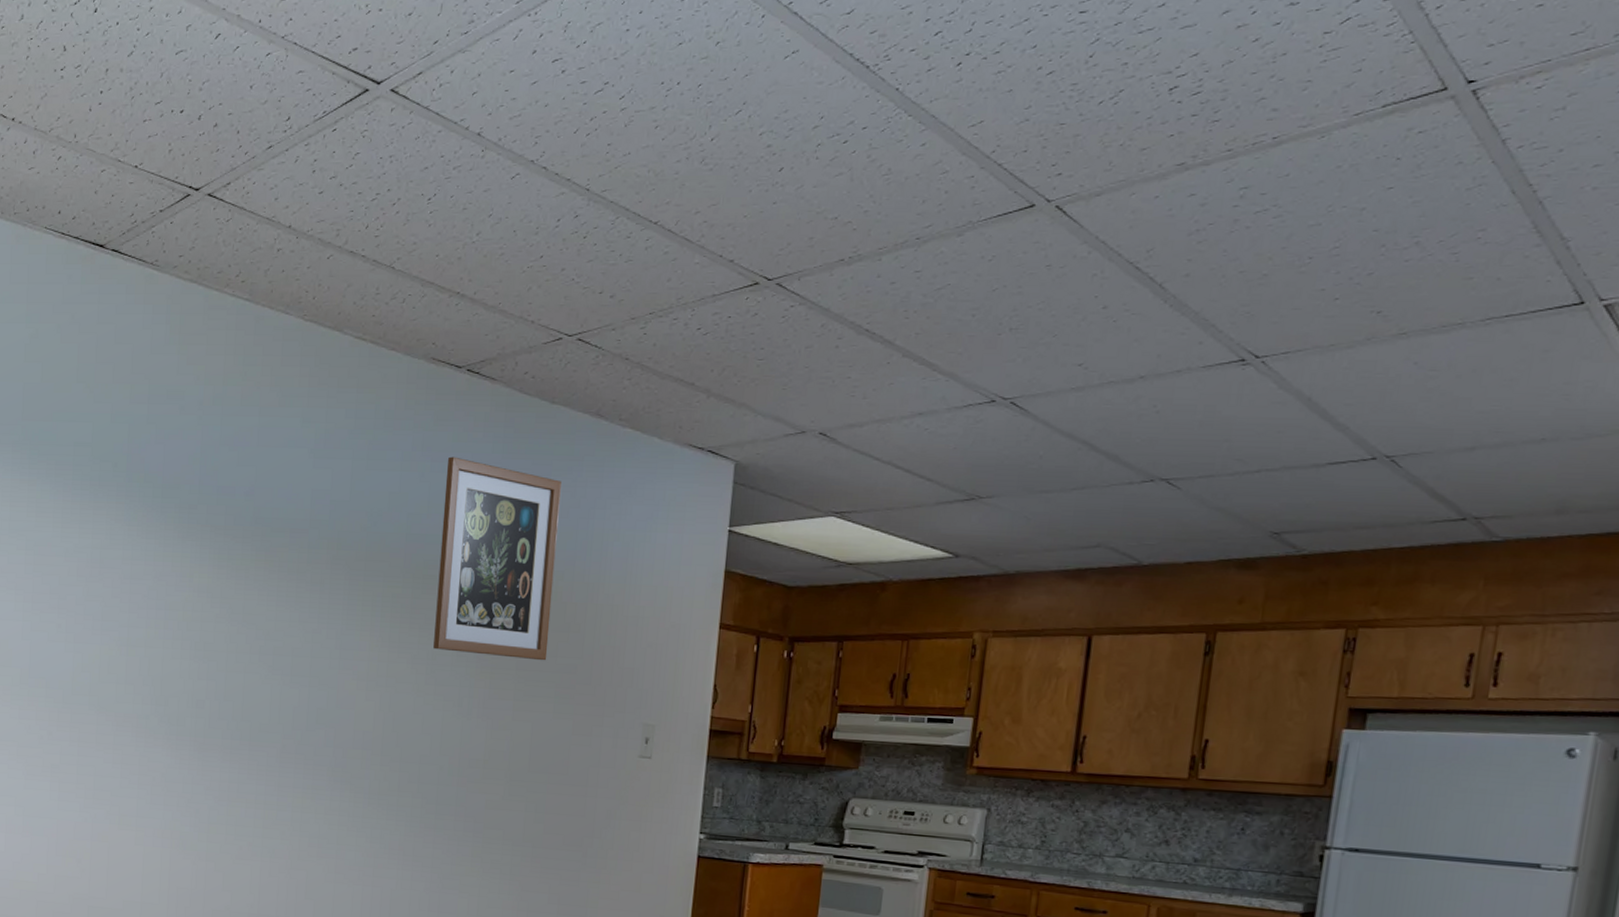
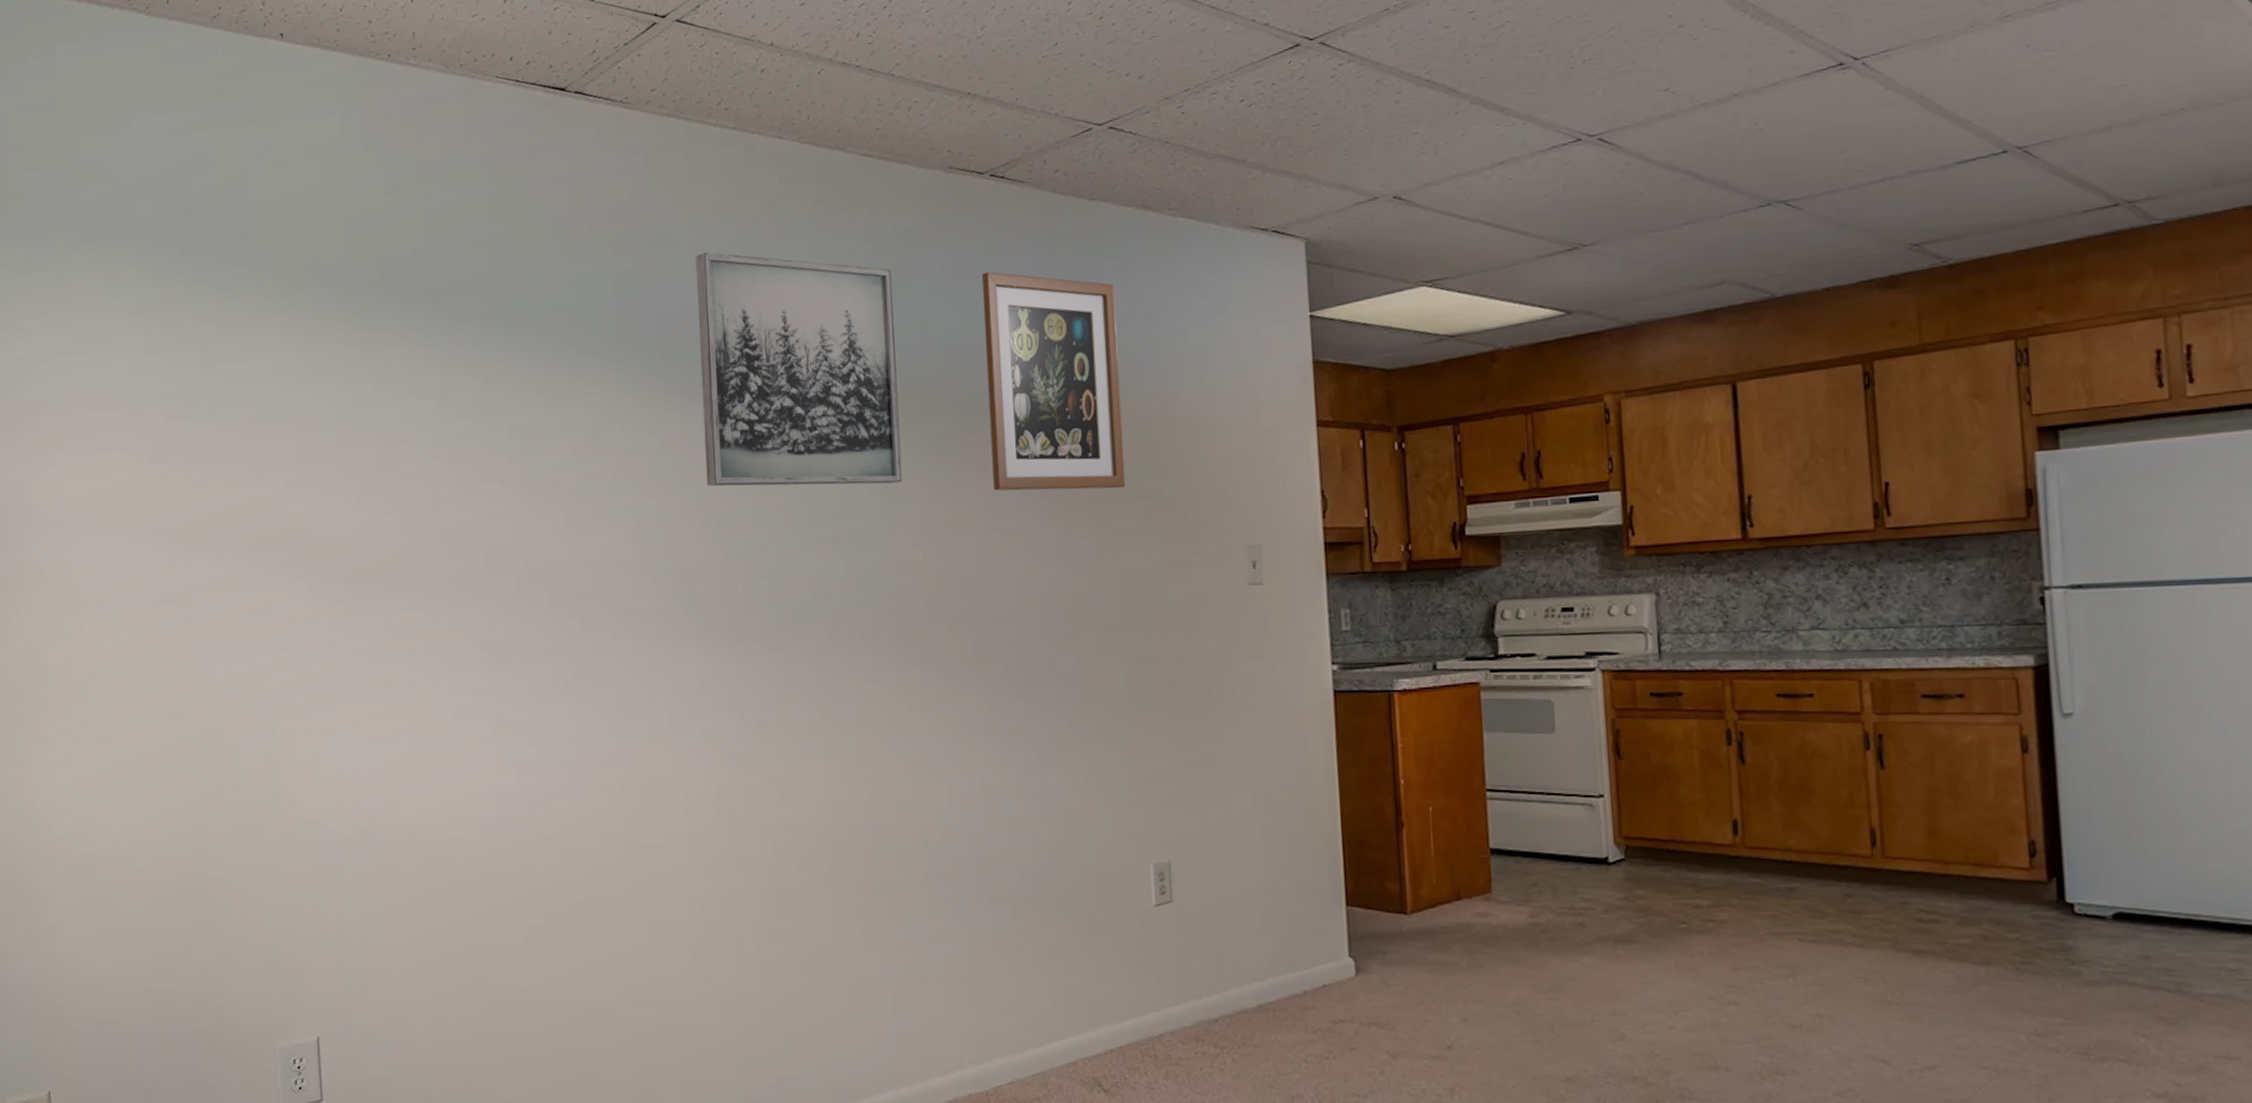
wall art: none [189,408,370,632] -> present [695,252,903,487]

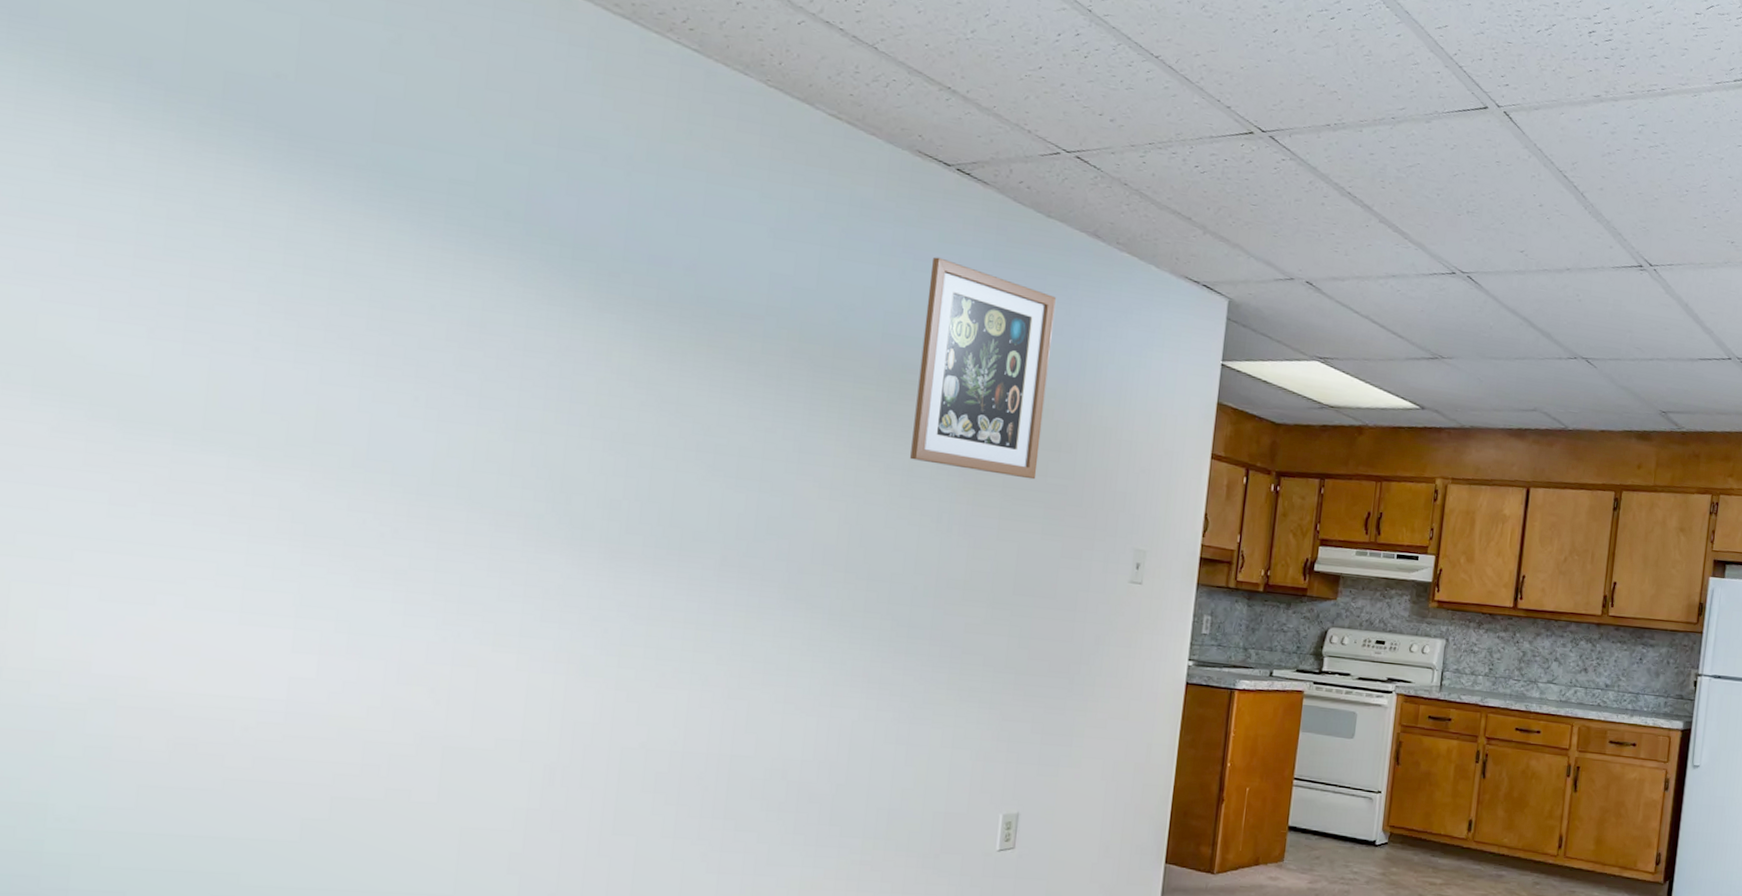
wall art: present [695,252,903,487] -> none [605,164,843,435]

